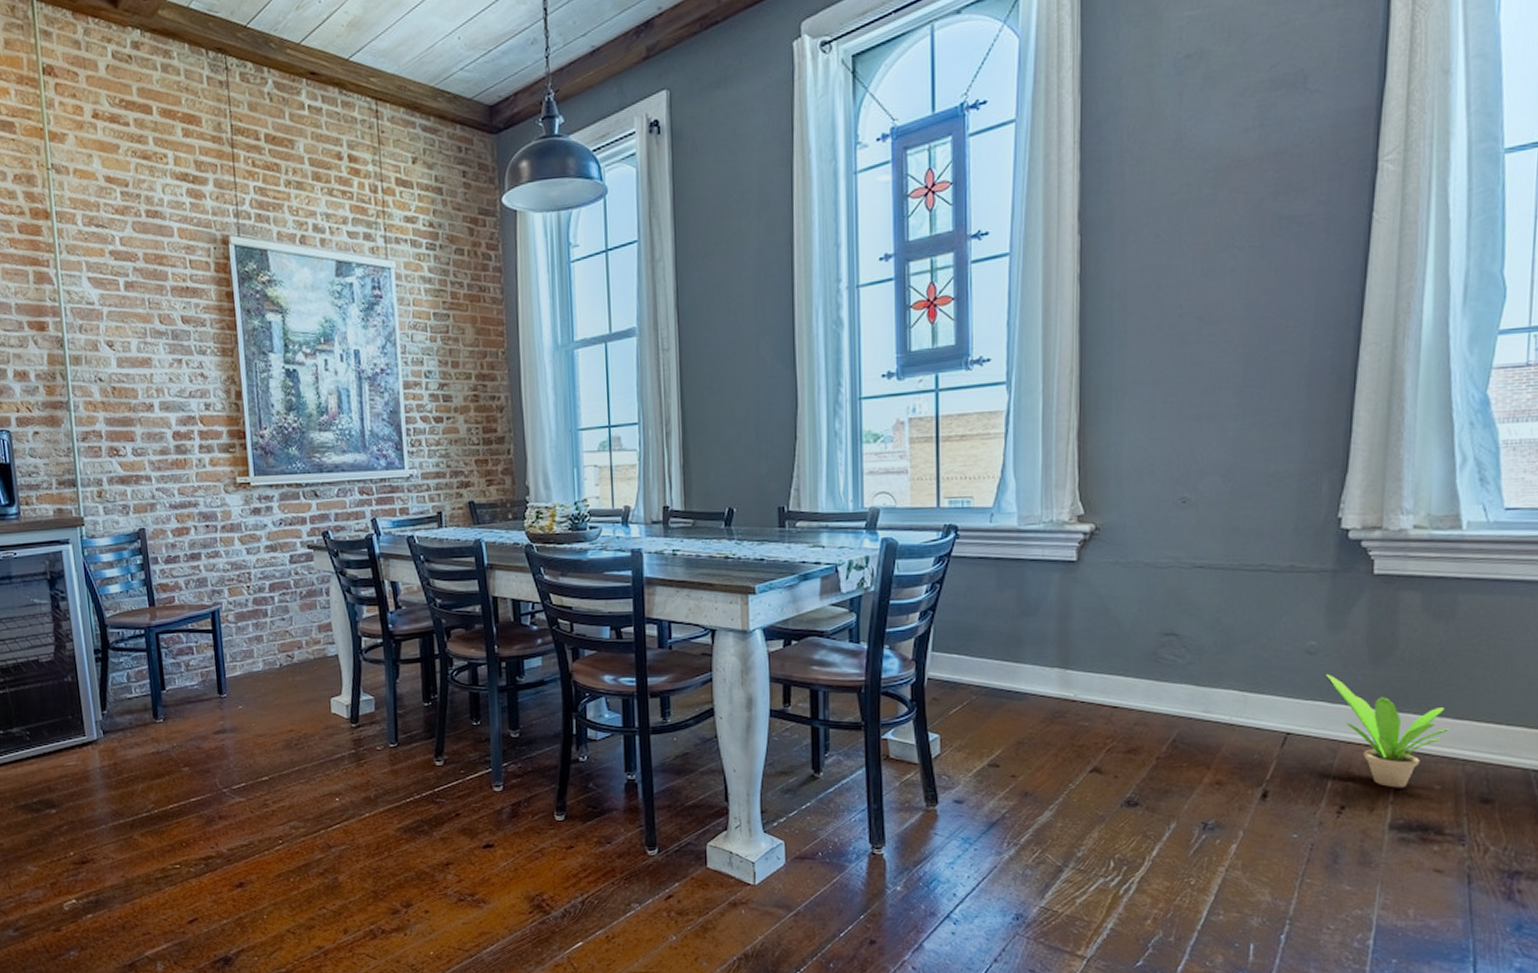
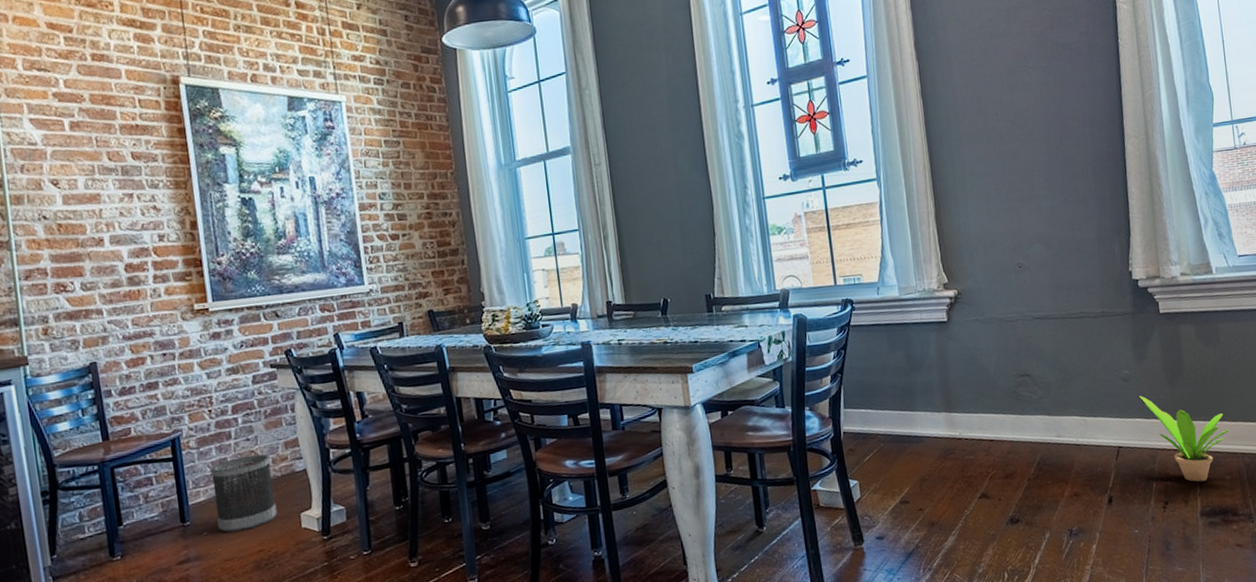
wastebasket: none [246,636,309,709] -> present [210,454,278,533]

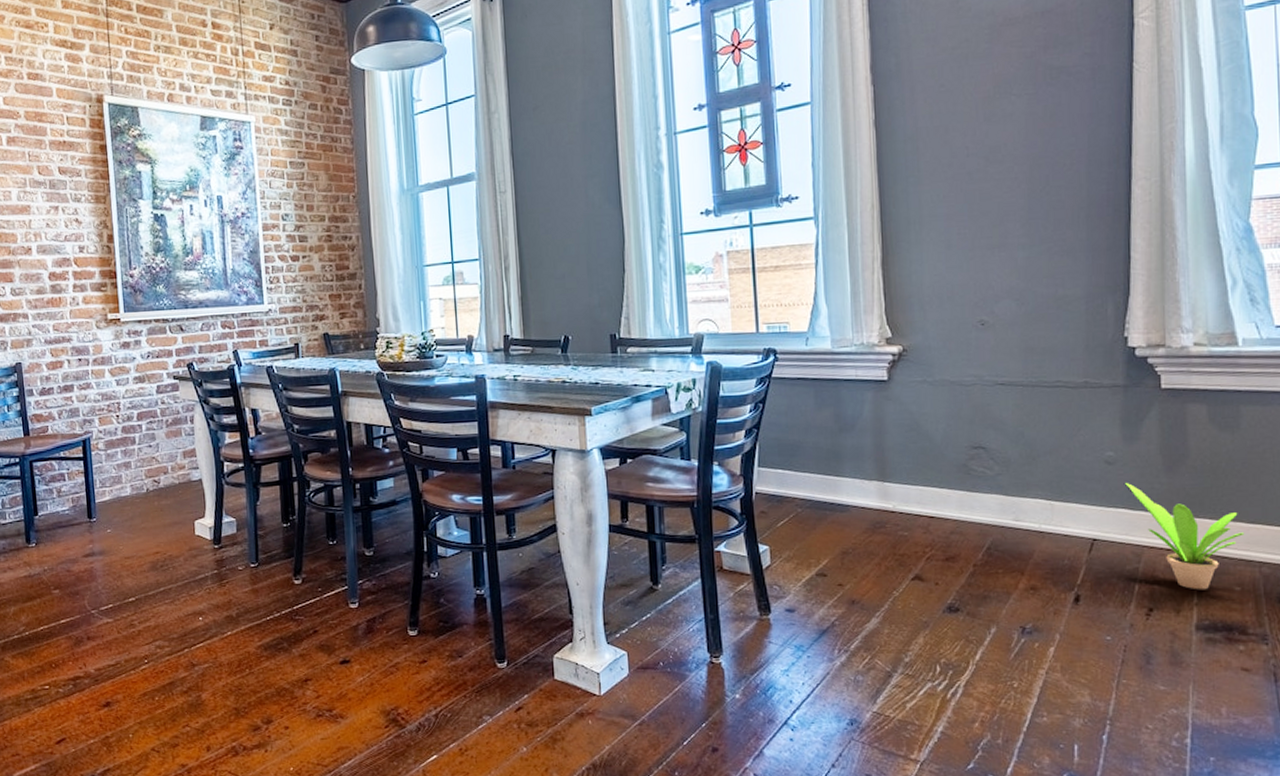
wastebasket: present [210,454,278,533] -> none [115,462,174,532]

